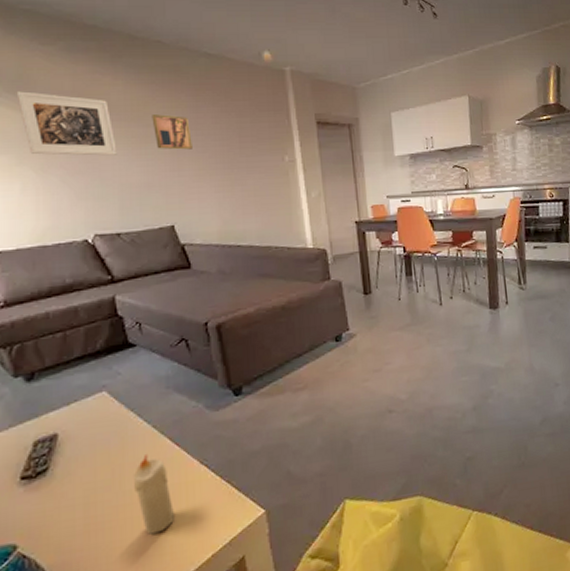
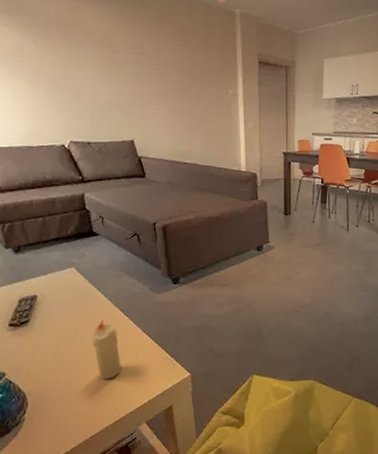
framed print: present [16,91,117,156] -> none [11,12,91,76]
wall art: present [152,114,192,150] -> none [120,43,153,76]

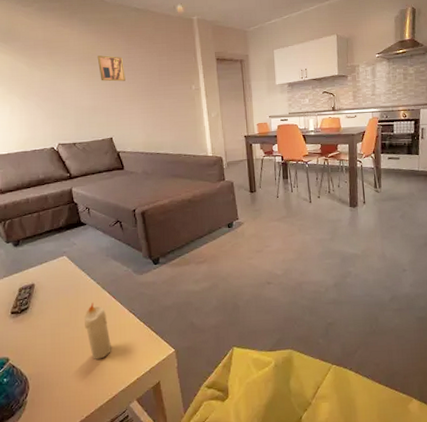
wall art: none [120,43,153,76] -> present [97,55,125,82]

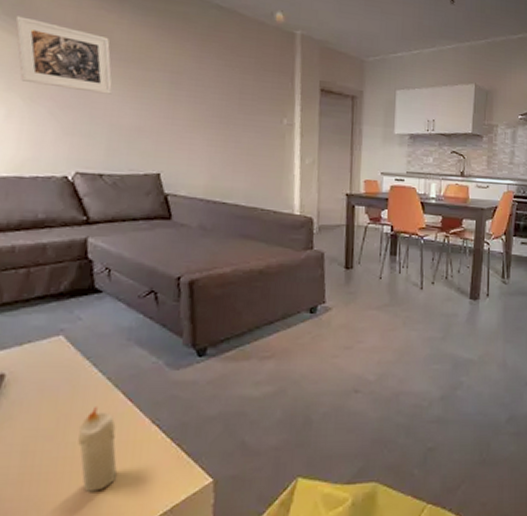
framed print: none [7,41,73,87] -> present [15,16,112,94]
wall art: present [97,55,125,82] -> none [152,59,191,99]

